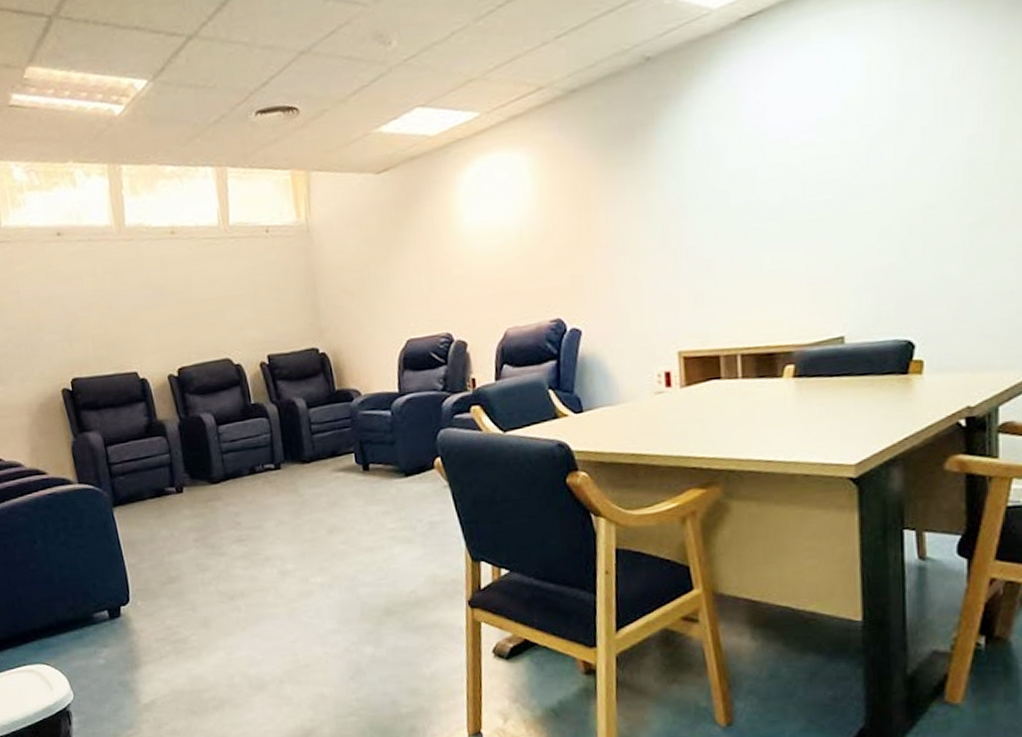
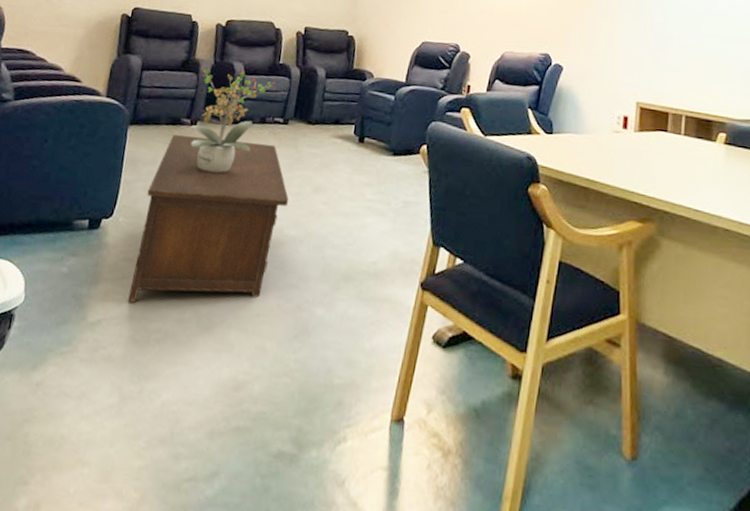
cabinet: none [155,494,306,680] -> present [128,135,289,303]
potted plant: none [167,420,255,538] -> present [190,66,276,173]

